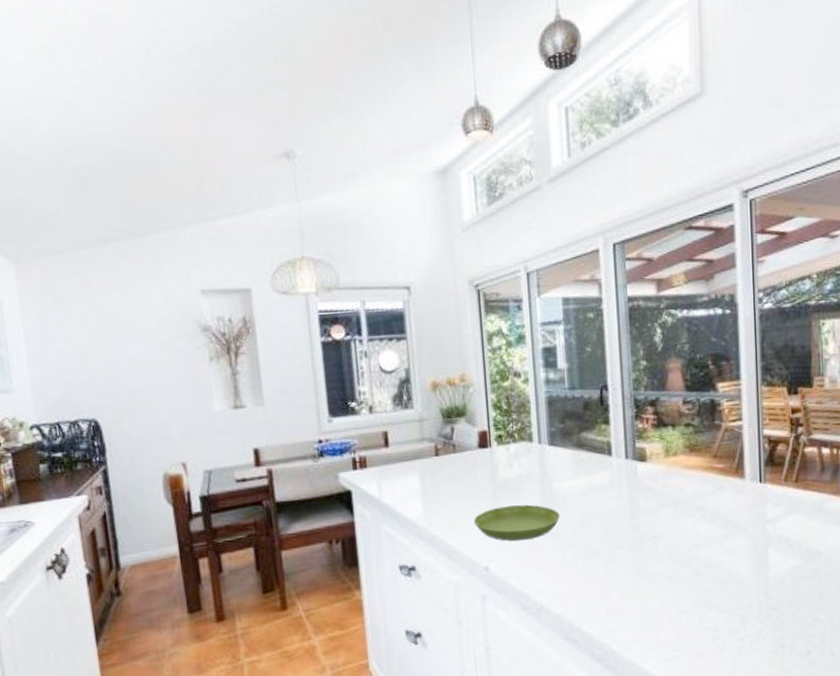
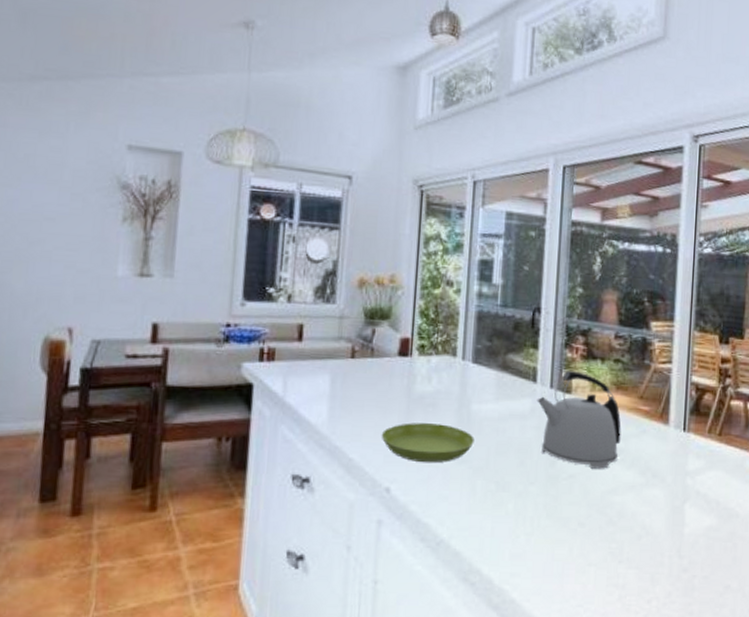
kettle: none [614,440,699,528] -> present [537,371,621,469]

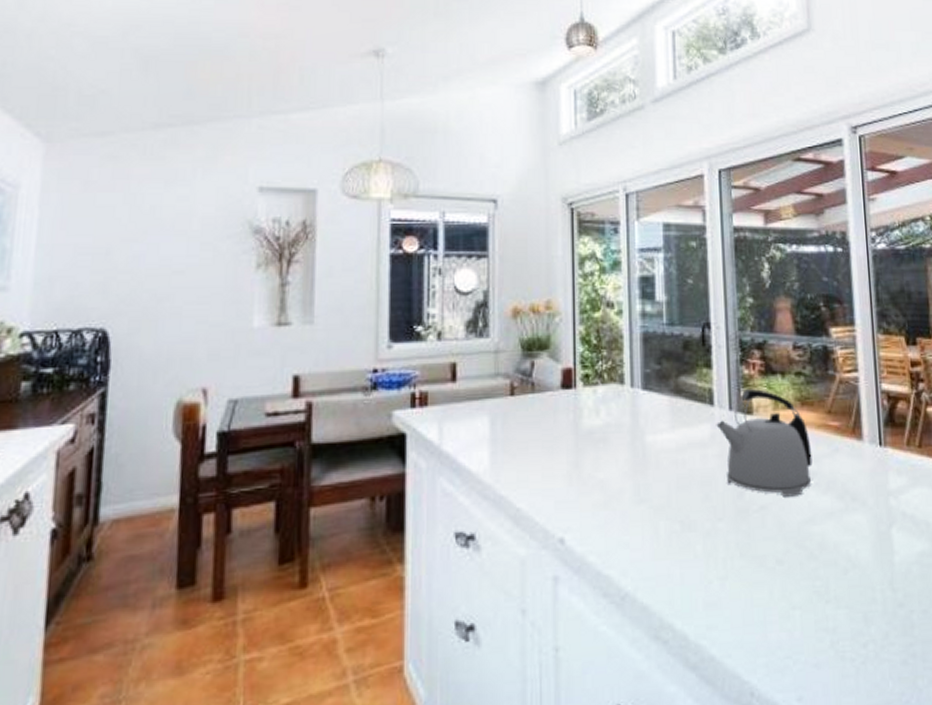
saucer: present [381,423,474,463] -> none [549,460,652,507]

